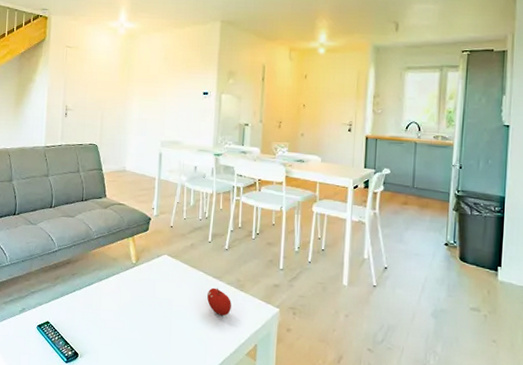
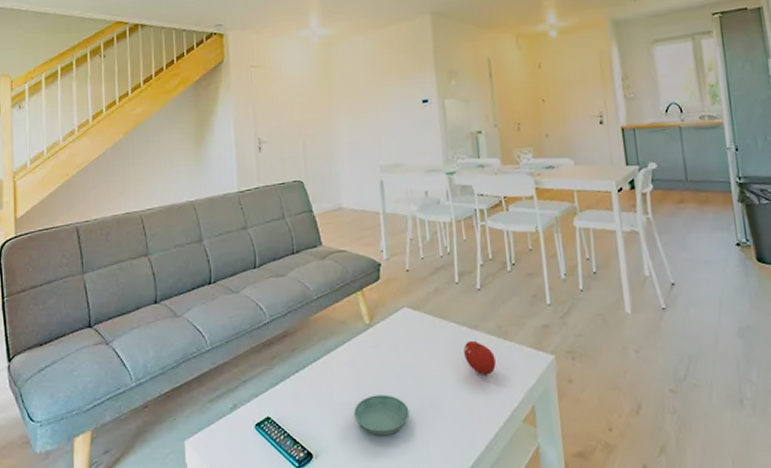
saucer: none [114,317,158,349] -> present [354,394,409,436]

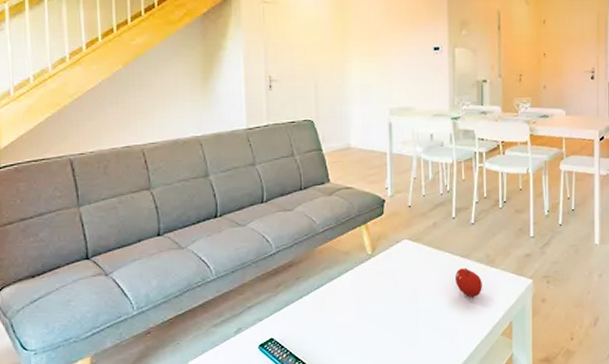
saucer: present [354,394,409,436] -> none [353,316,403,351]

